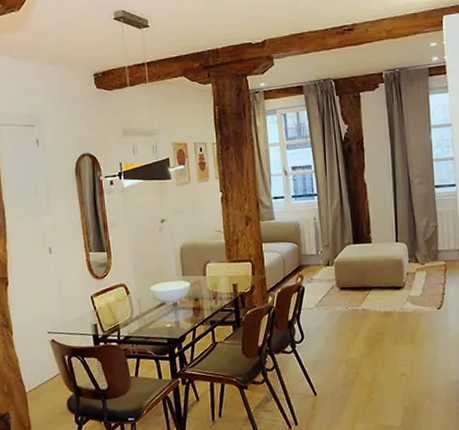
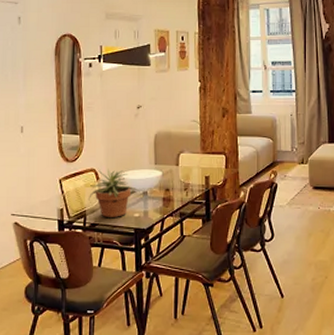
potted plant: none [121,283,170,330] -> present [89,169,140,217]

